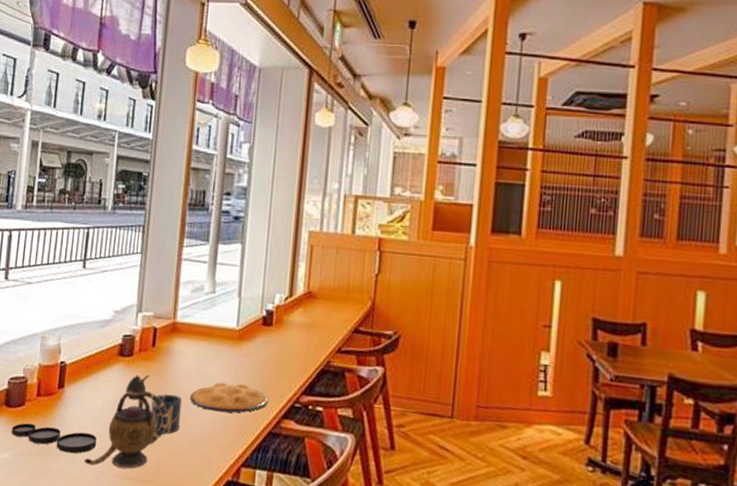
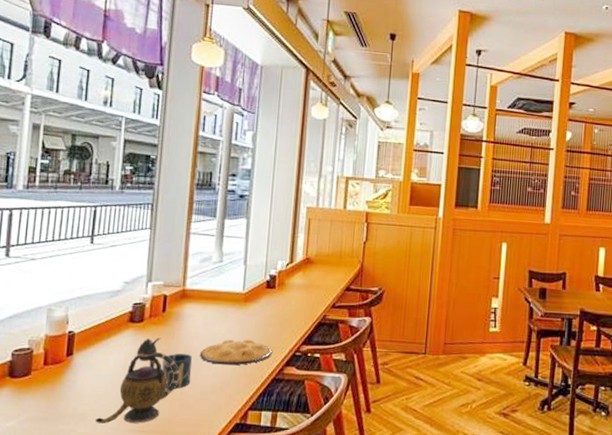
plate: present [11,423,97,454] -> none [16,391,109,415]

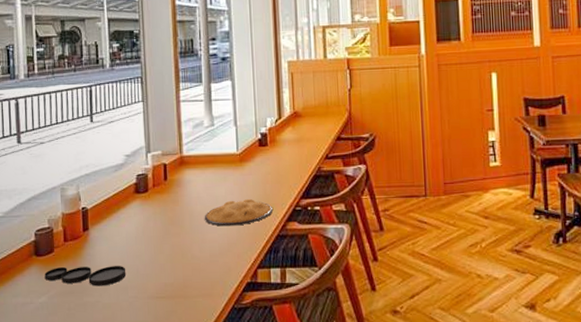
plate: none [16,391,109,415] -> present [44,266,126,286]
teapot: present [94,338,179,424] -> none [116,206,188,293]
cup: present [162,353,193,389] -> none [171,219,200,254]

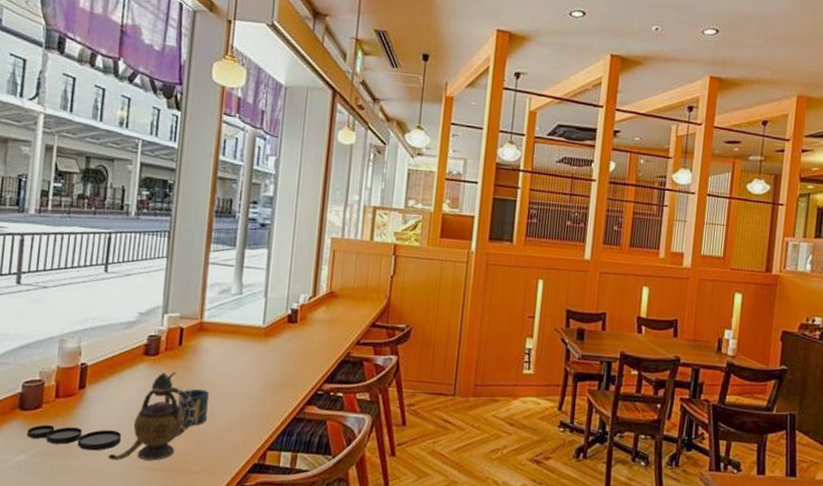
teapot: none [116,206,188,293] -> present [107,372,196,461]
cup: none [171,219,200,254] -> present [178,389,210,426]
plate: present [204,198,274,226] -> none [216,375,293,403]

